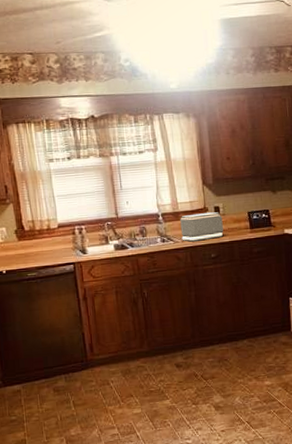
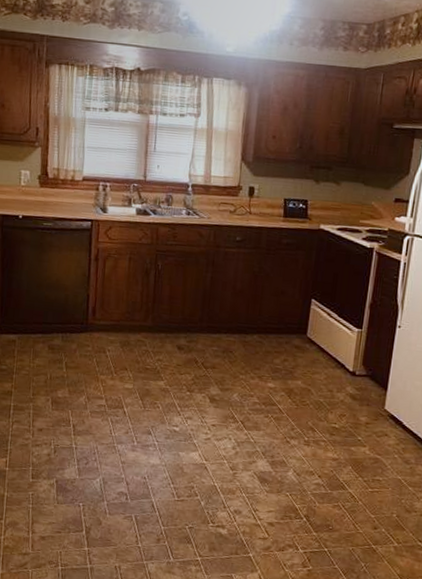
toaster: present [180,212,224,242] -> none [208,190,256,221]

